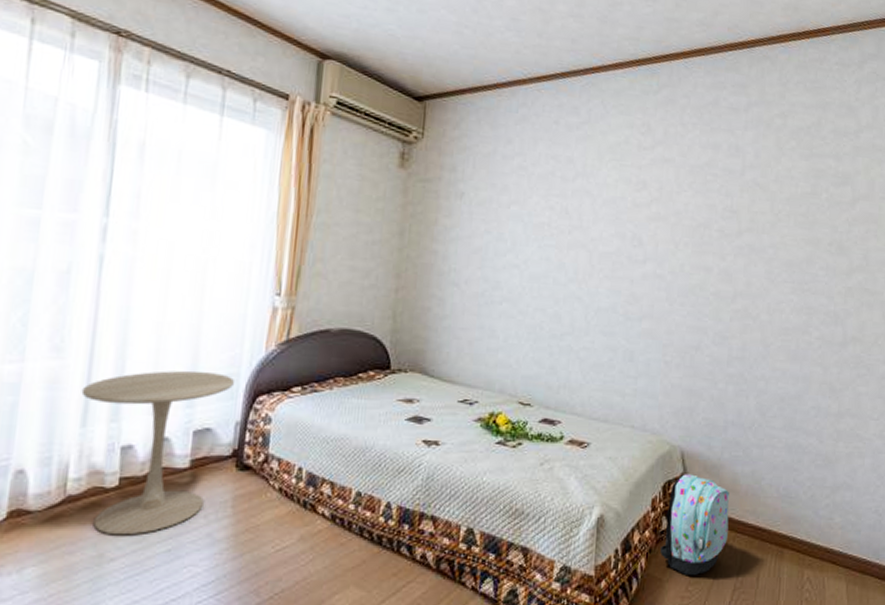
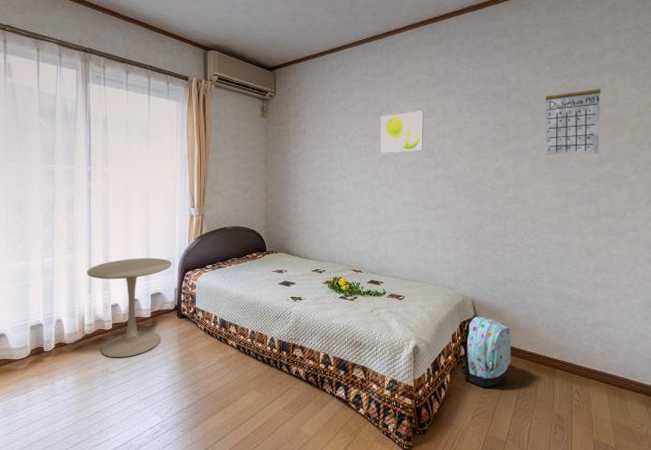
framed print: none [569,181,632,238] -> present [380,111,424,153]
calendar: none [783,159,855,260] -> present [544,78,601,156]

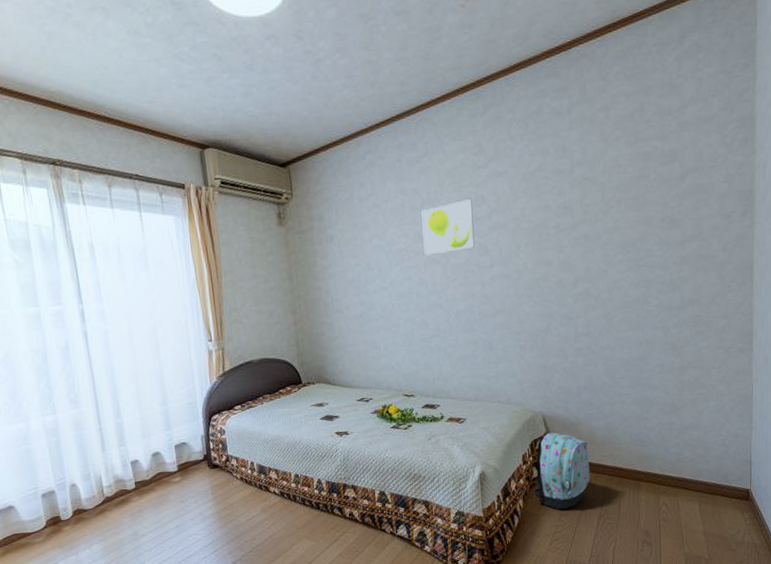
side table: present [86,257,171,358] -> none [96,403,194,520]
calendar: present [544,78,601,156] -> none [616,142,682,240]

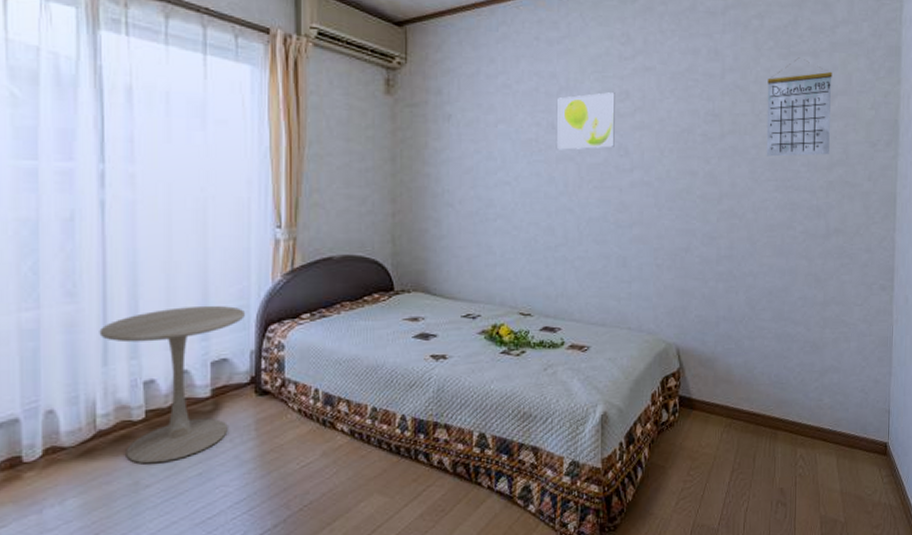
side table: none [96,403,194,520] -> present [99,305,244,464]
backpack: present [533,432,590,510] -> none [661,368,725,462]
calendar: none [616,142,682,240] -> present [766,57,832,157]

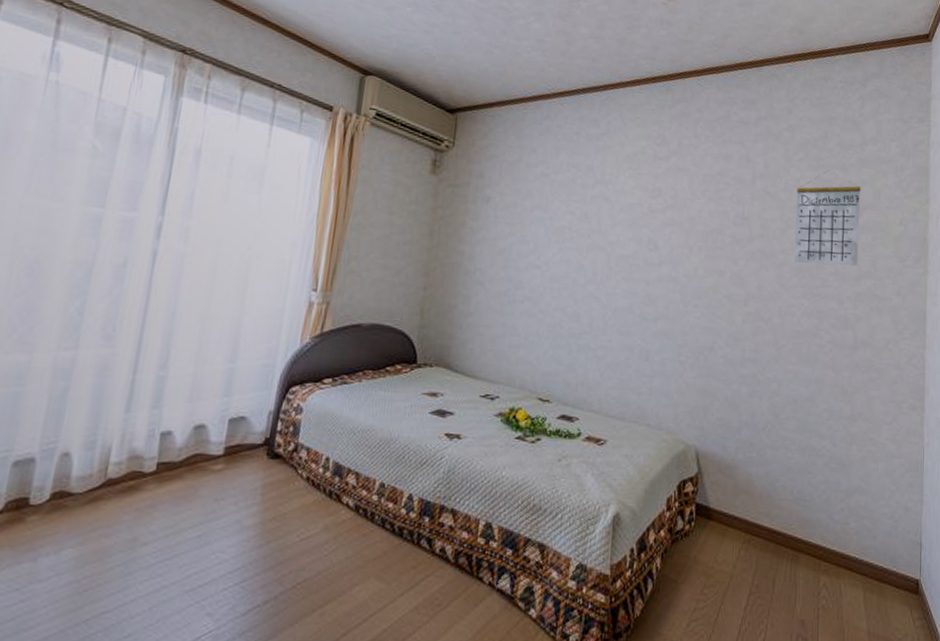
side table: present [99,305,244,464] -> none [127,360,270,520]
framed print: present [557,92,615,150] -> none [589,188,648,241]

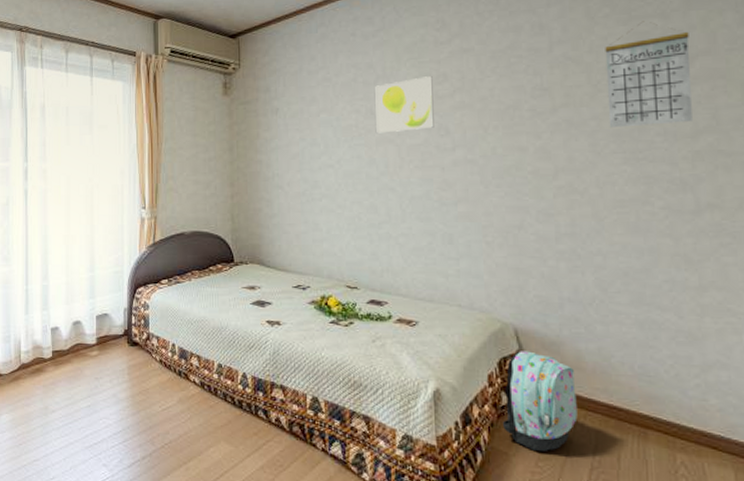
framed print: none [589,188,648,241] -> present [375,76,434,134]
backpack: none [675,474,744,579] -> present [502,351,578,452]

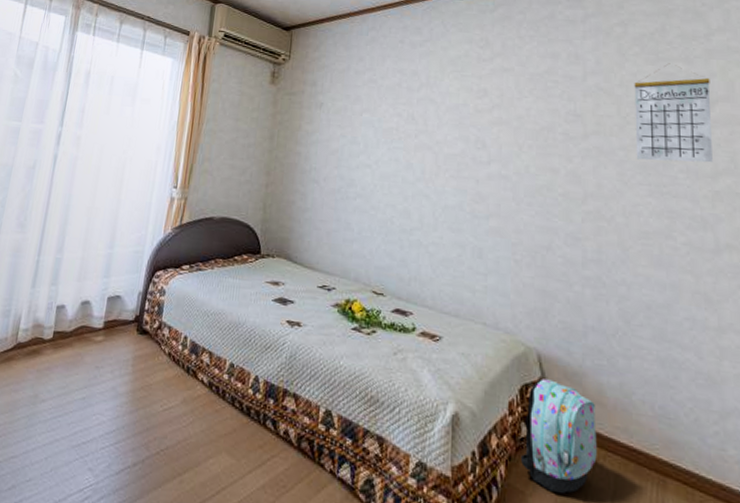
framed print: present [375,76,434,134] -> none [416,89,473,141]

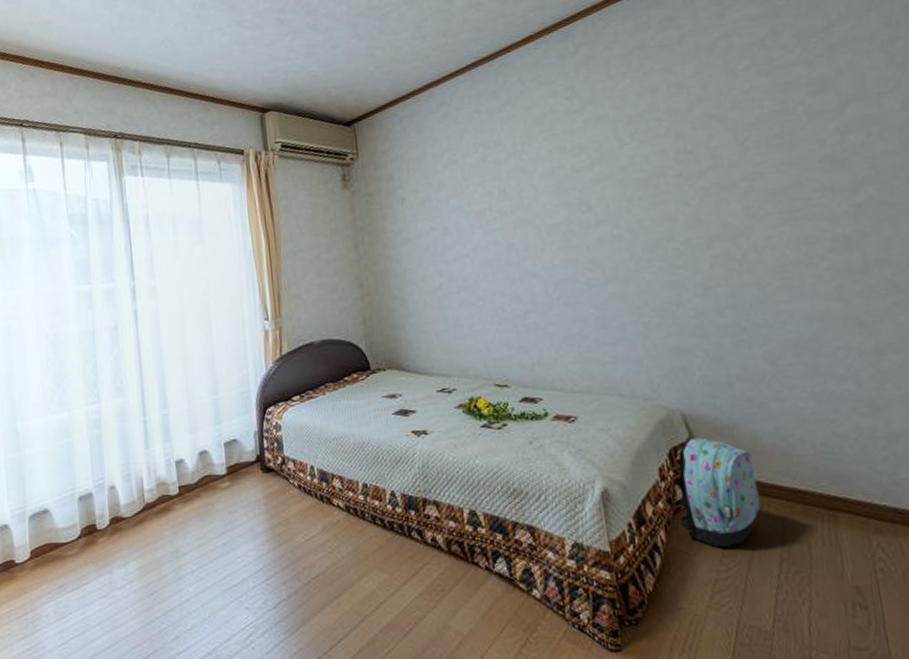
calendar: present [634,63,713,163] -> none [748,70,850,188]

